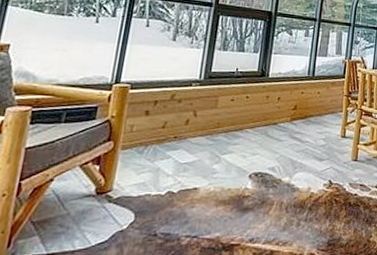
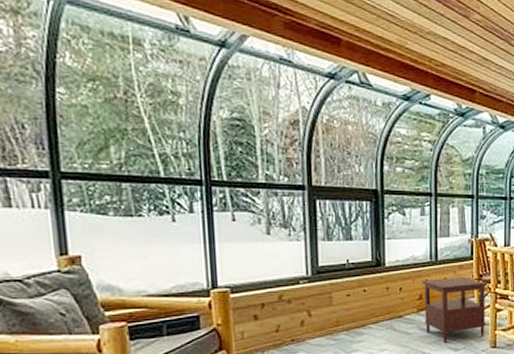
side table: none [296,92,355,153] -> present [421,276,488,344]

